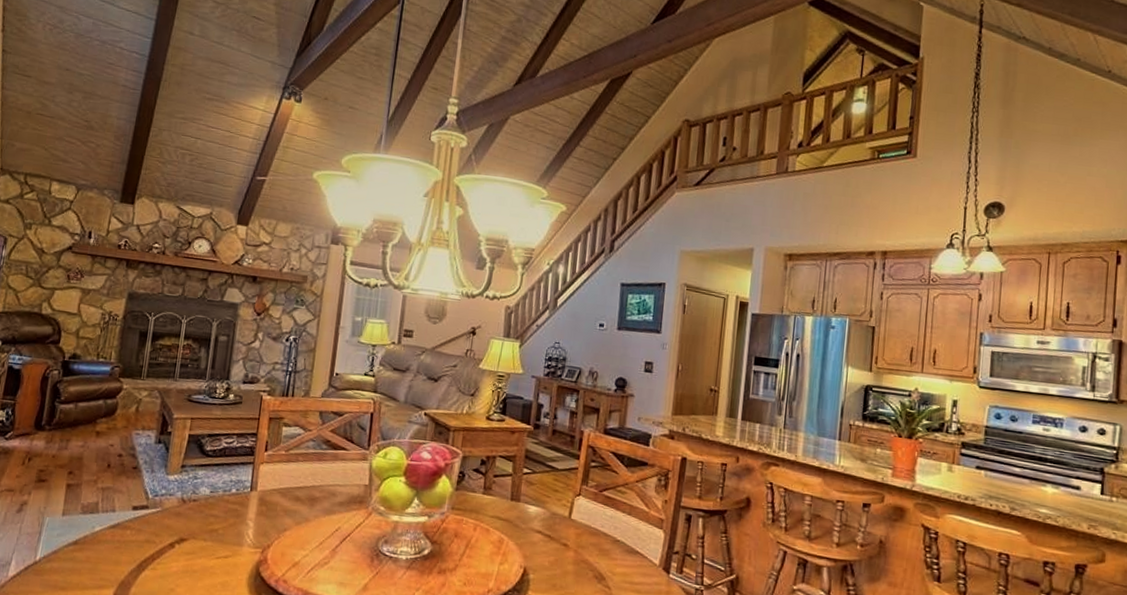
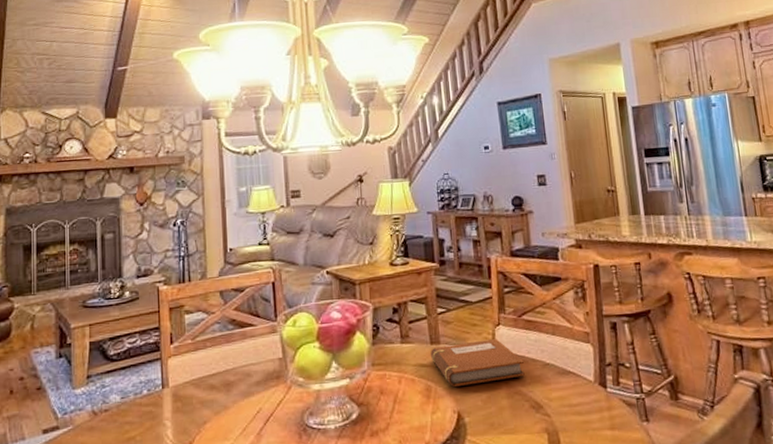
notebook: none [509,504,596,548] -> present [431,339,526,387]

